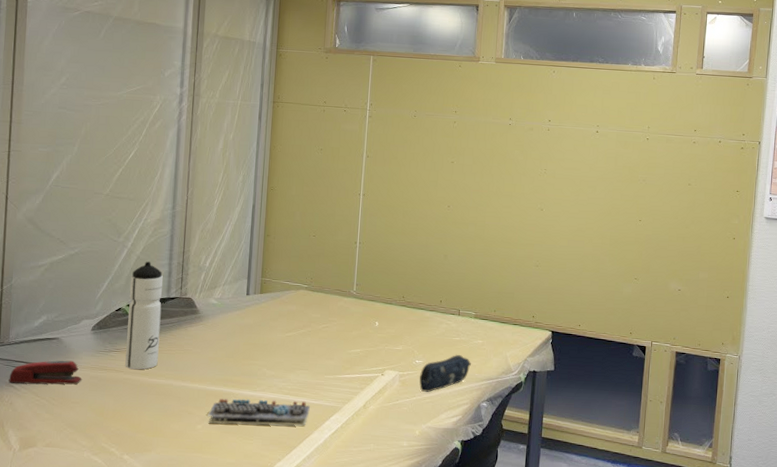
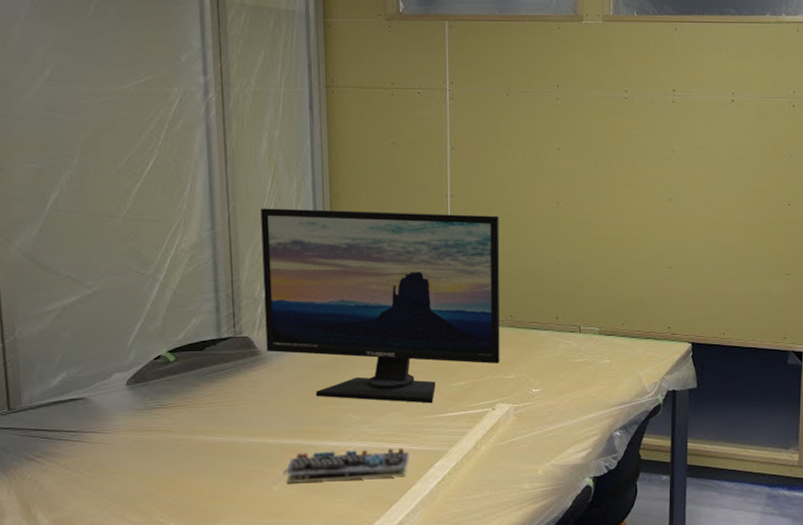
stapler: present [8,360,82,385] -> none [28,423,122,458]
water bottle: present [125,261,164,370] -> none [167,296,215,428]
computer monitor: none [204,195,400,366] -> present [260,208,500,404]
pencil case: present [419,355,471,392] -> none [539,379,598,425]

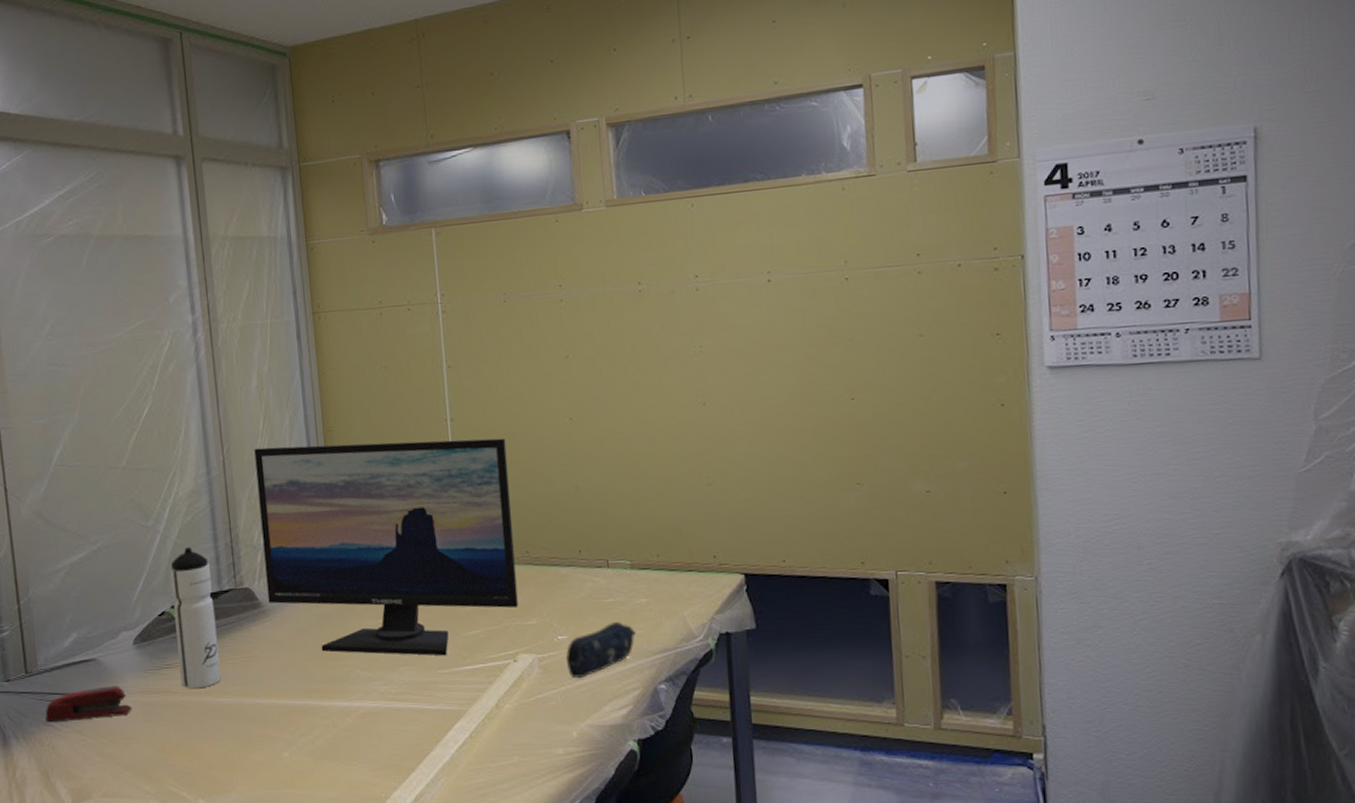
stapler: none [28,423,122,458] -> present [45,685,132,723]
water bottle: none [167,296,215,428] -> present [169,547,221,689]
computer keyboard: present [285,447,409,484] -> none [294,707,425,749]
pencil case: none [539,379,598,425] -> present [566,622,636,678]

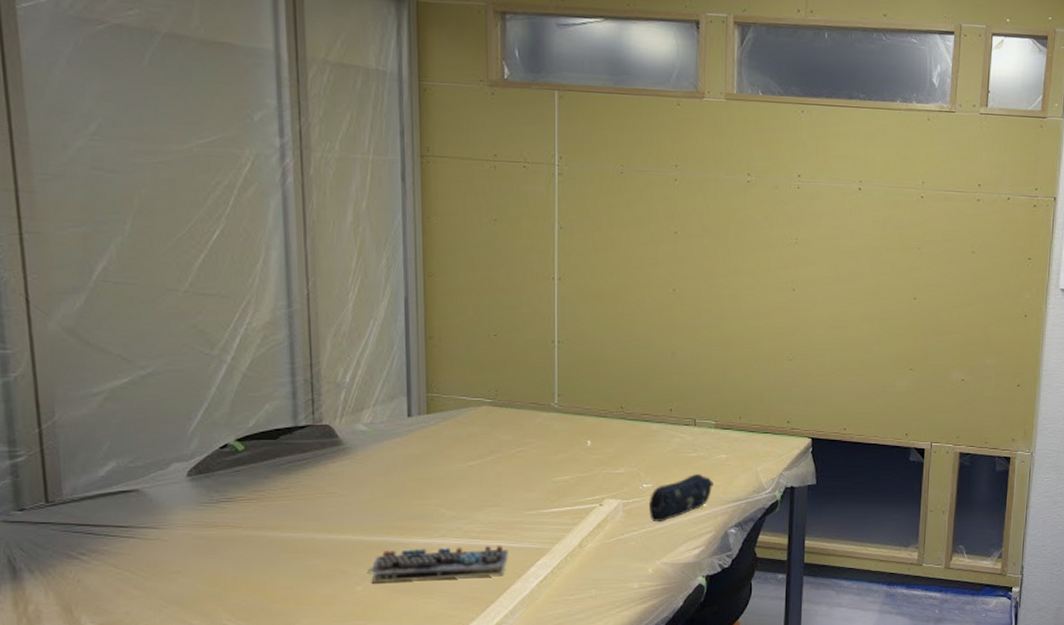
stapler: present [45,685,132,723] -> none [70,518,182,555]
water bottle: present [169,547,221,689] -> none [236,380,291,523]
computer monitor: present [254,438,519,656] -> none [344,286,610,499]
computer keyboard: none [294,707,425,749] -> present [369,544,508,583]

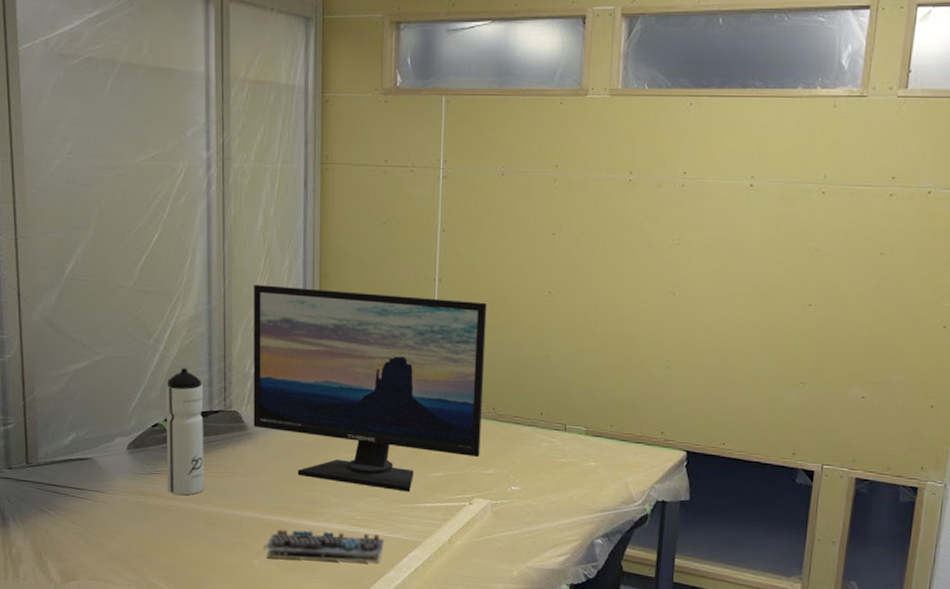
water bottle: none [236,380,291,523] -> present [165,368,204,495]
computer monitor: none [344,286,610,499] -> present [253,284,487,492]
pencil case: present [649,474,713,522] -> none [517,480,582,525]

